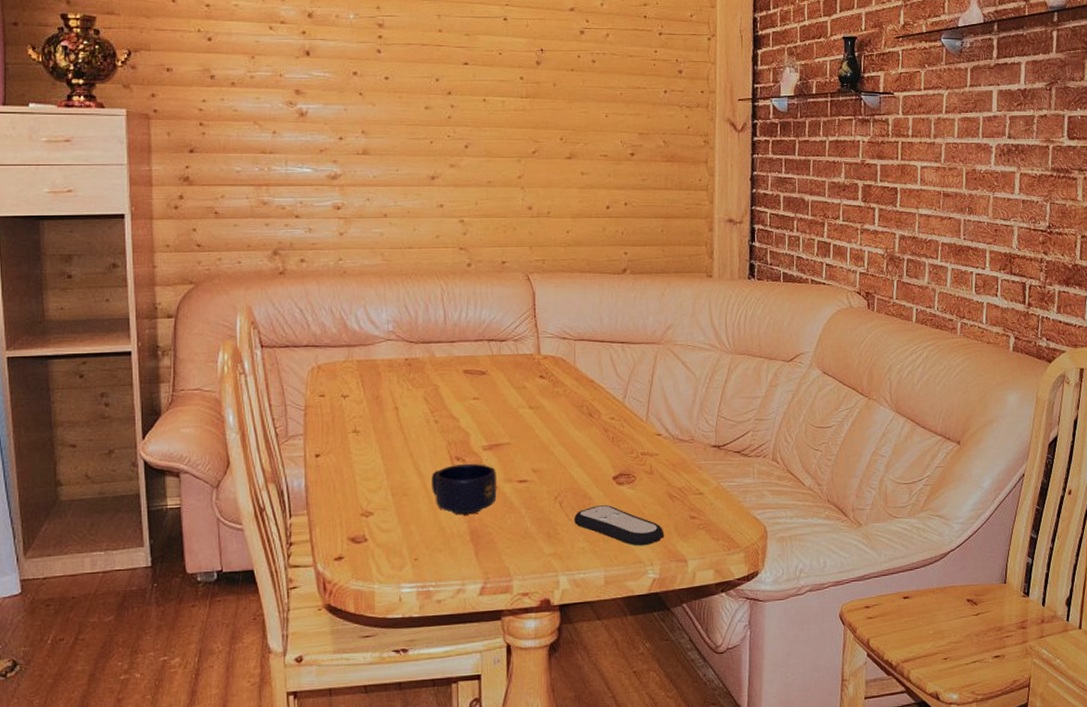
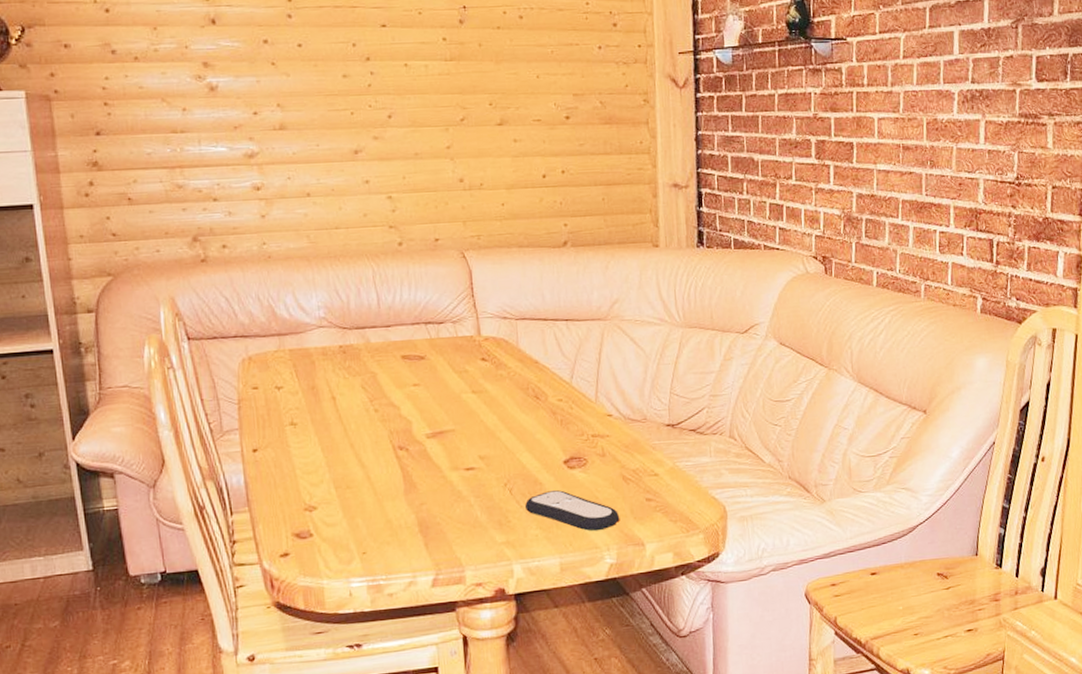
mug: present [432,464,497,515] -> none [375,452,444,506]

